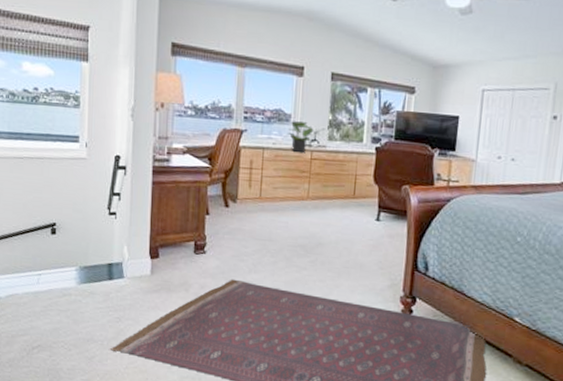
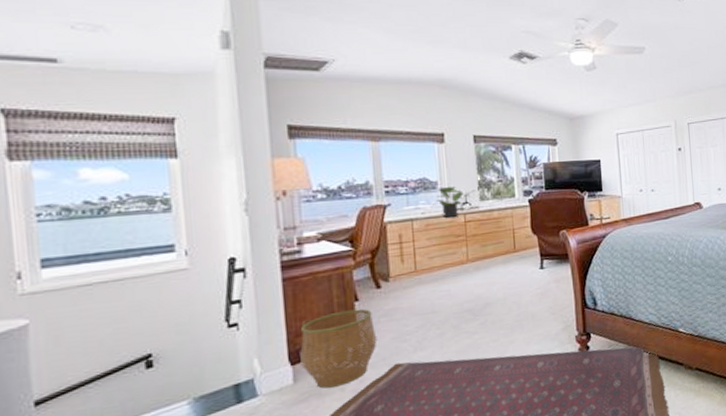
basket: none [158,221,220,287] -> present [300,309,377,389]

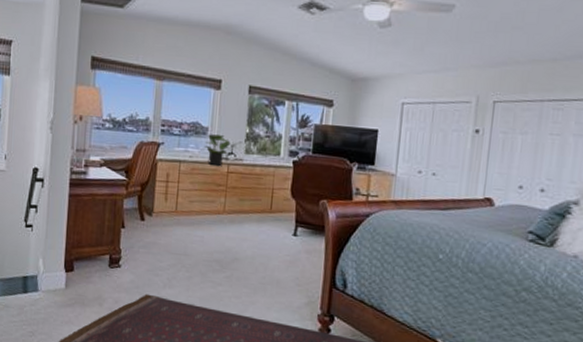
basket: present [300,309,377,389] -> none [73,234,135,301]

